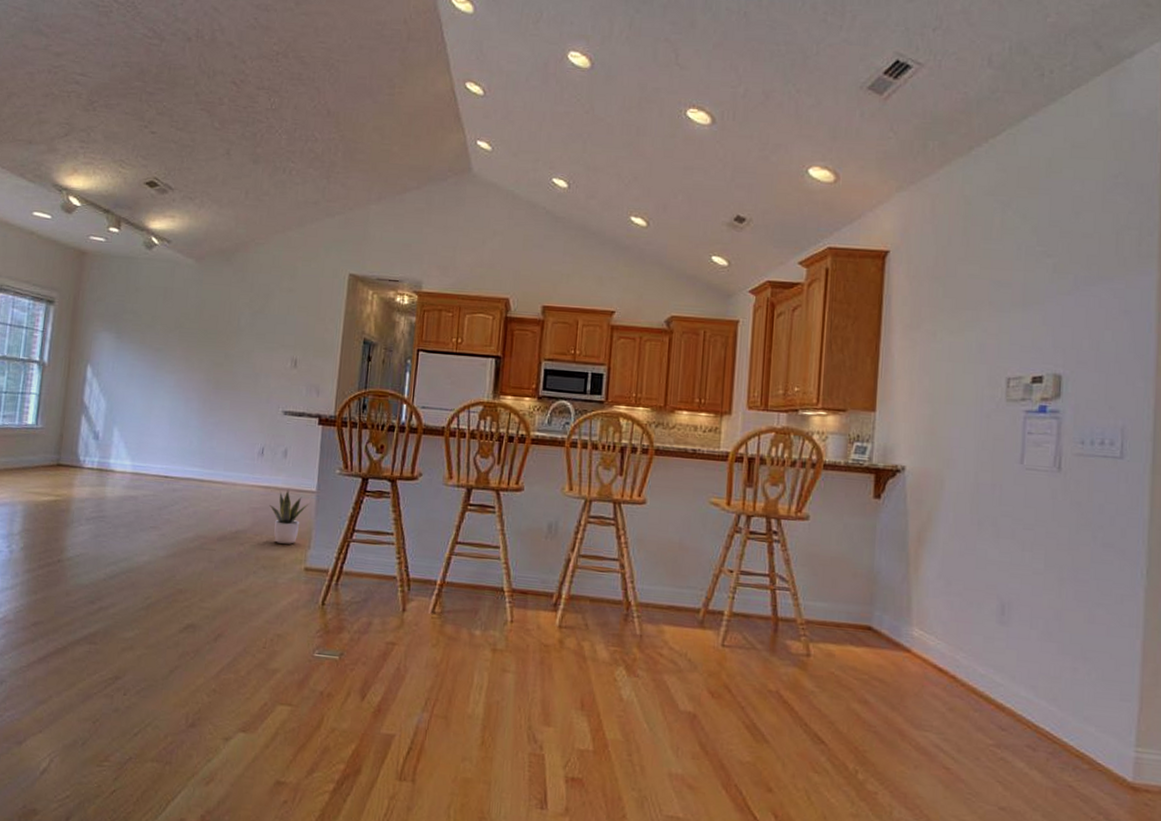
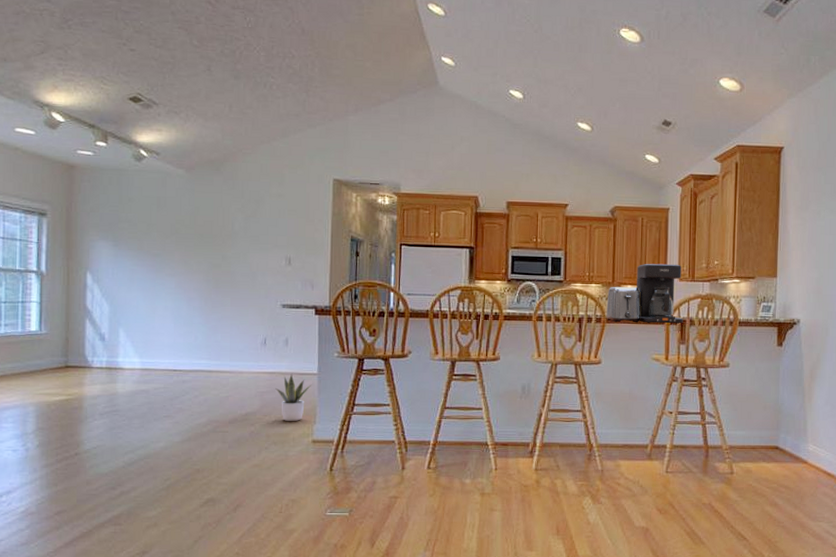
toaster: none [654,412,699,458] -> present [606,287,641,323]
coffee maker: none [694,386,752,462] -> present [637,263,683,324]

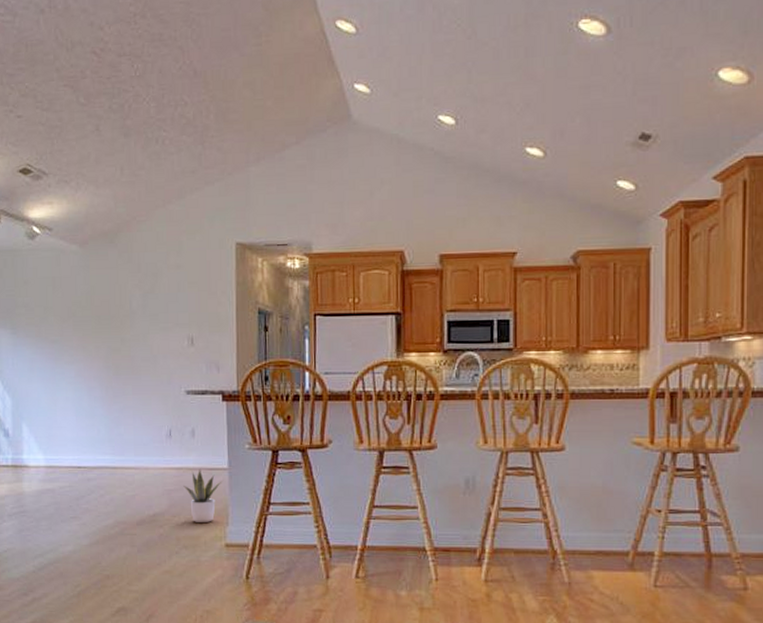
toaster: present [606,287,641,323] -> none [570,353,616,398]
coffee maker: present [637,263,683,324] -> none [609,320,674,398]

